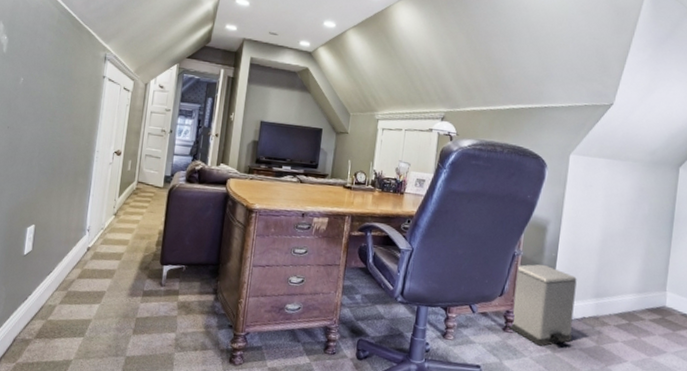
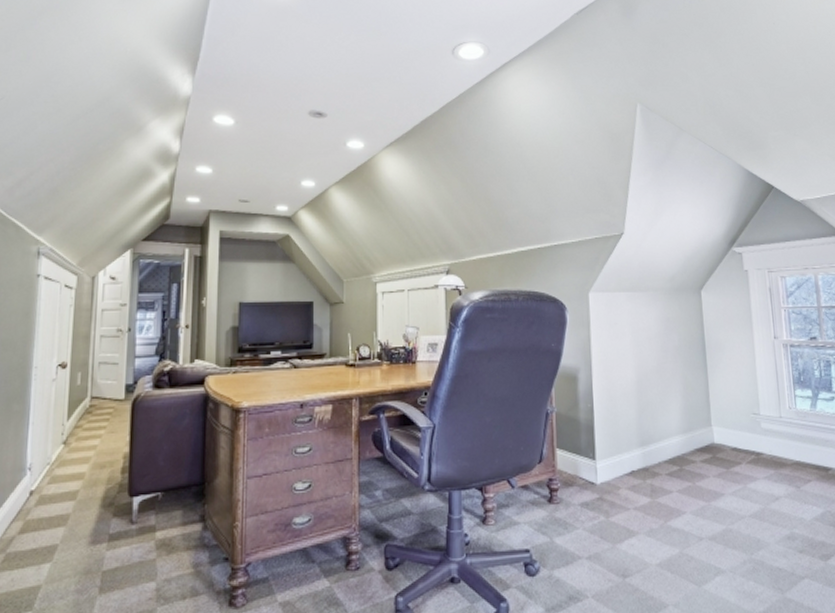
trash can: present [506,264,577,346] -> none [550,418,624,513]

